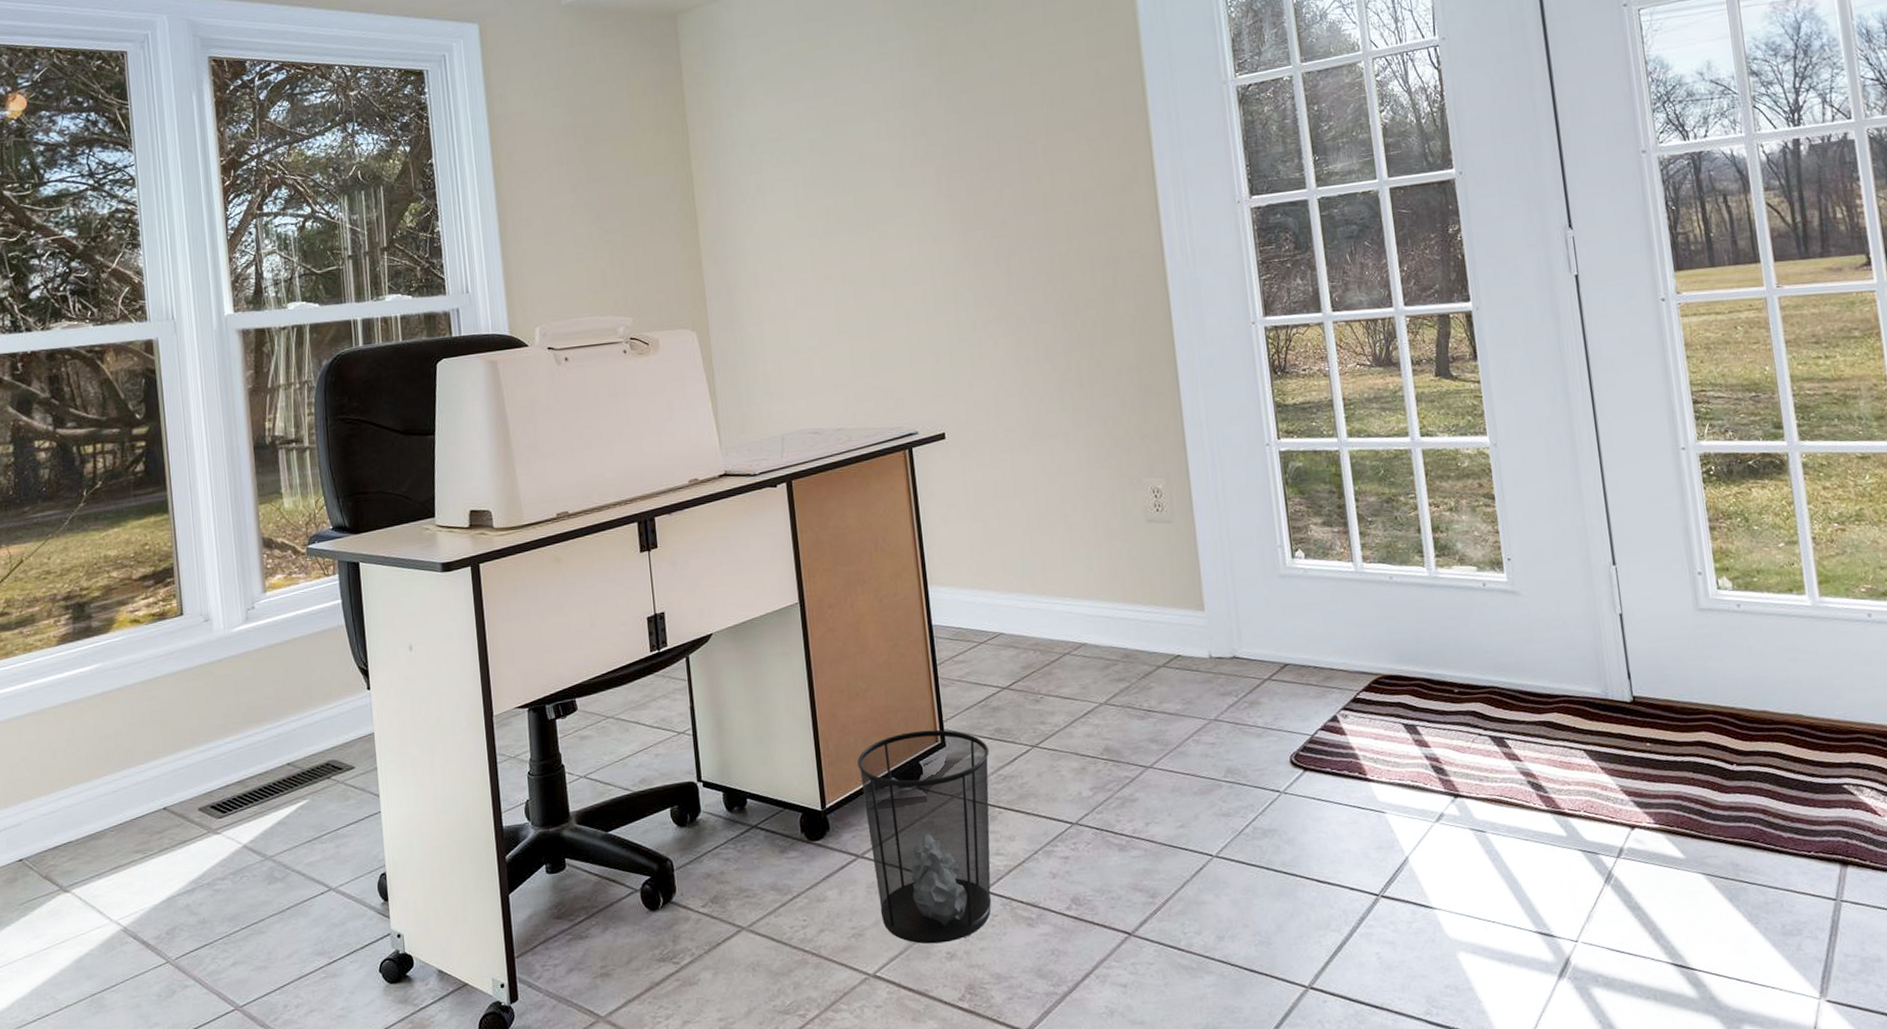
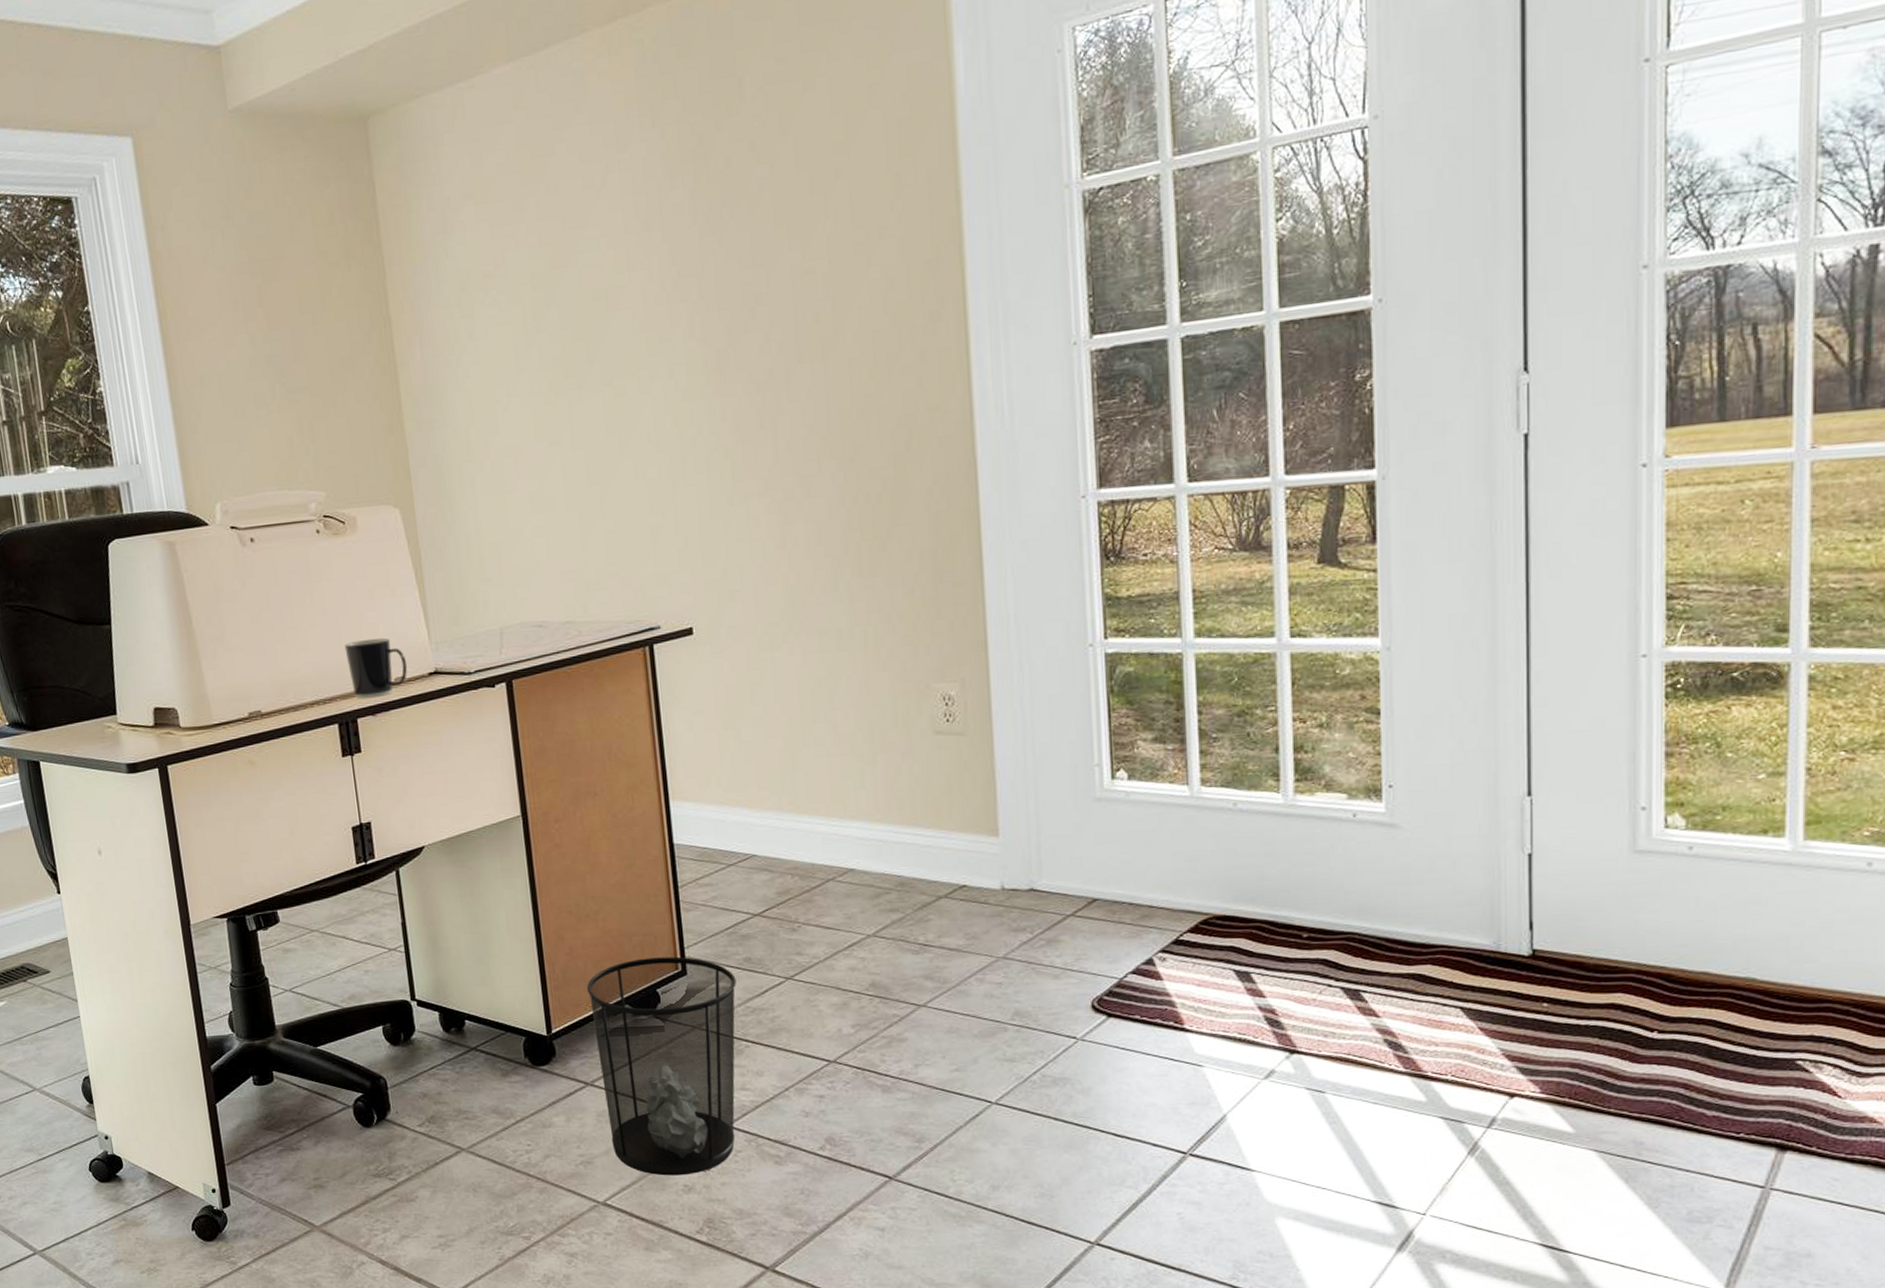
mug: none [645,444,701,500] -> present [344,637,408,700]

